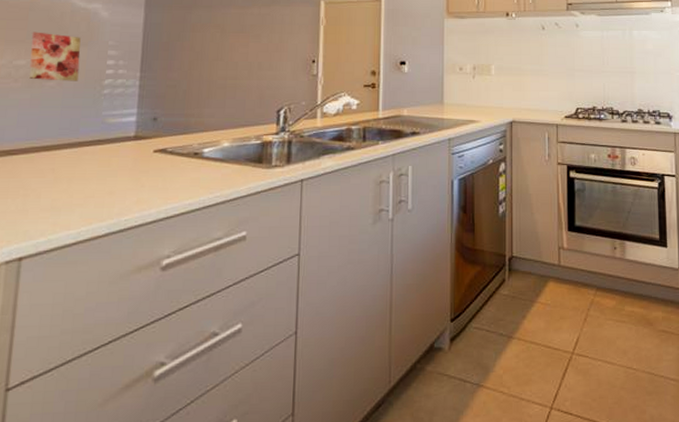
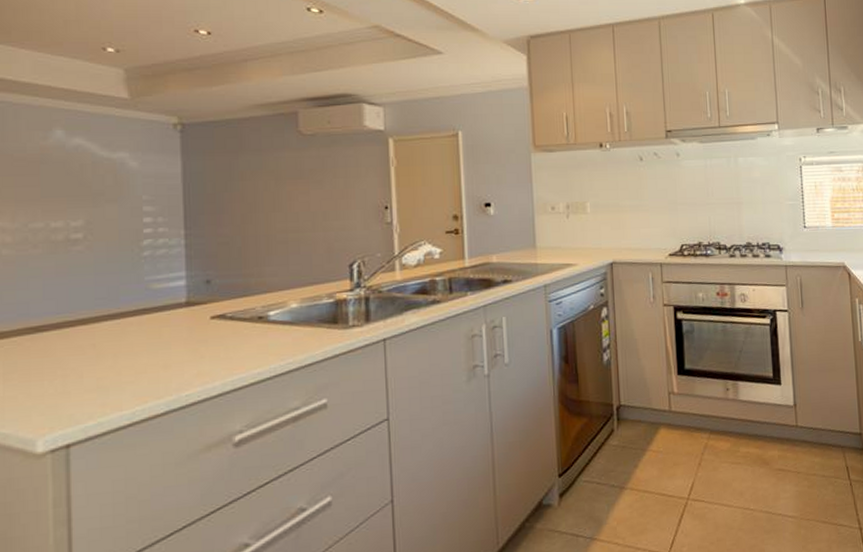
wall art: present [28,32,81,81] -> none [47,188,111,245]

